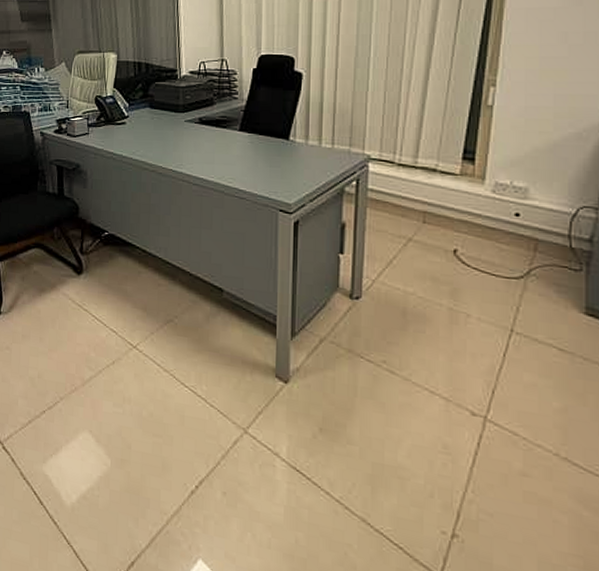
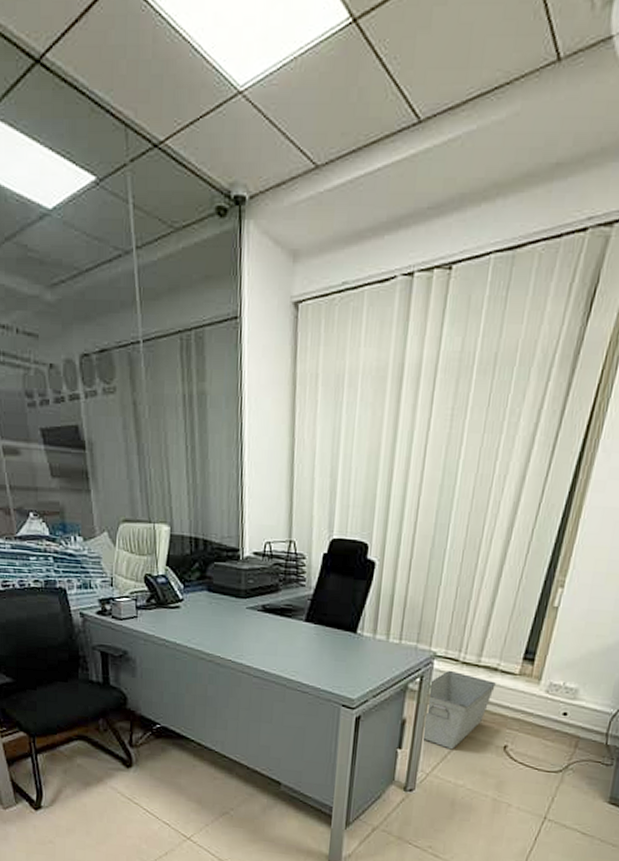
storage bin: none [365,173,436,255] -> present [424,671,496,750]

